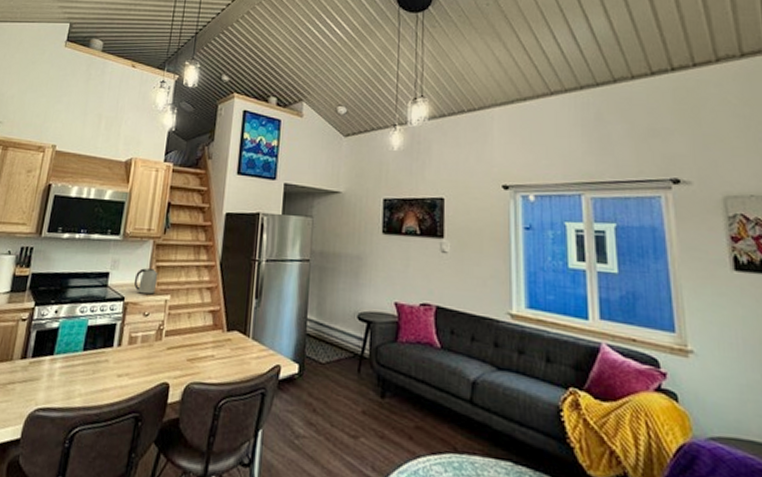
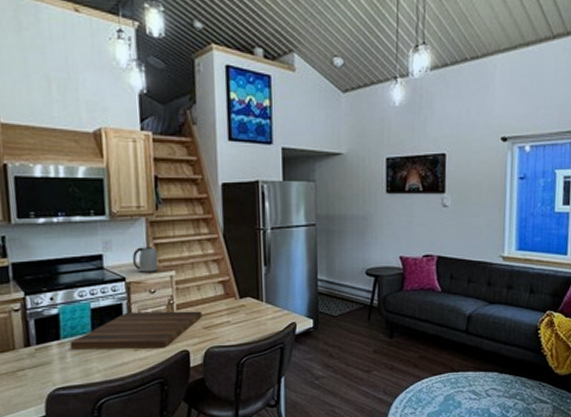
cutting board: none [60,333,189,378] -> present [70,311,202,350]

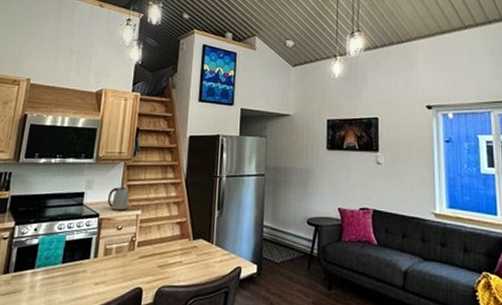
cutting board: present [70,311,202,350] -> none [41,246,159,284]

